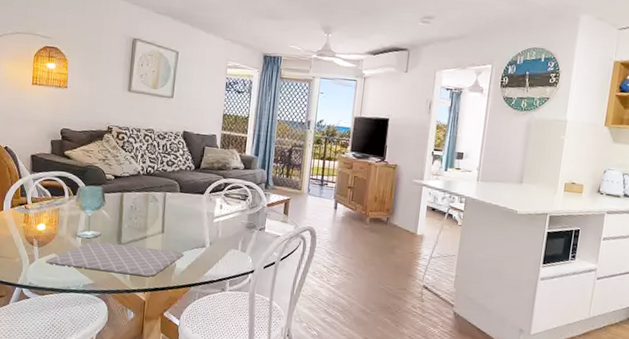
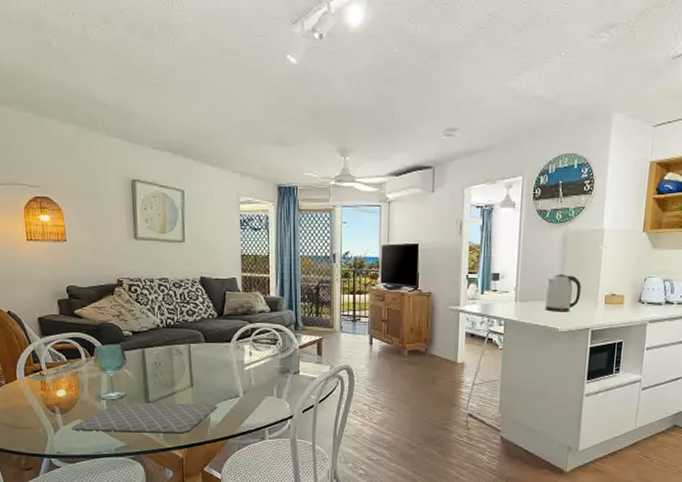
kettle: none [505,158,542,196] -> present [545,273,582,312]

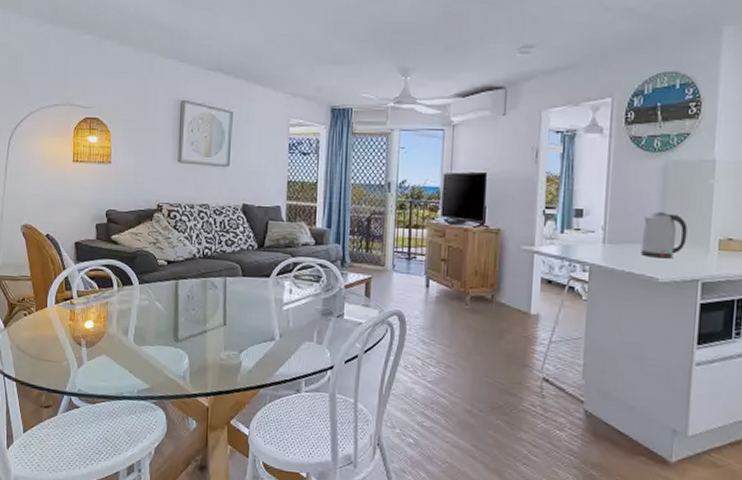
placemat: present [71,402,218,433] -> none [95,338,251,378]
wine glass: present [92,344,128,400] -> none [123,273,160,336]

